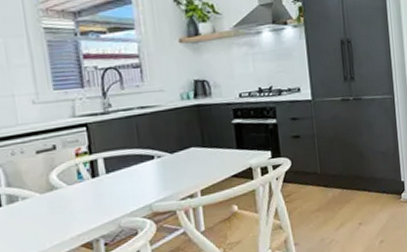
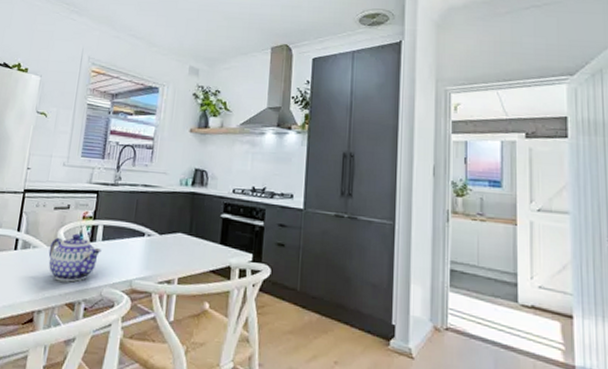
teapot: none [43,172,109,226] -> present [48,233,102,282]

